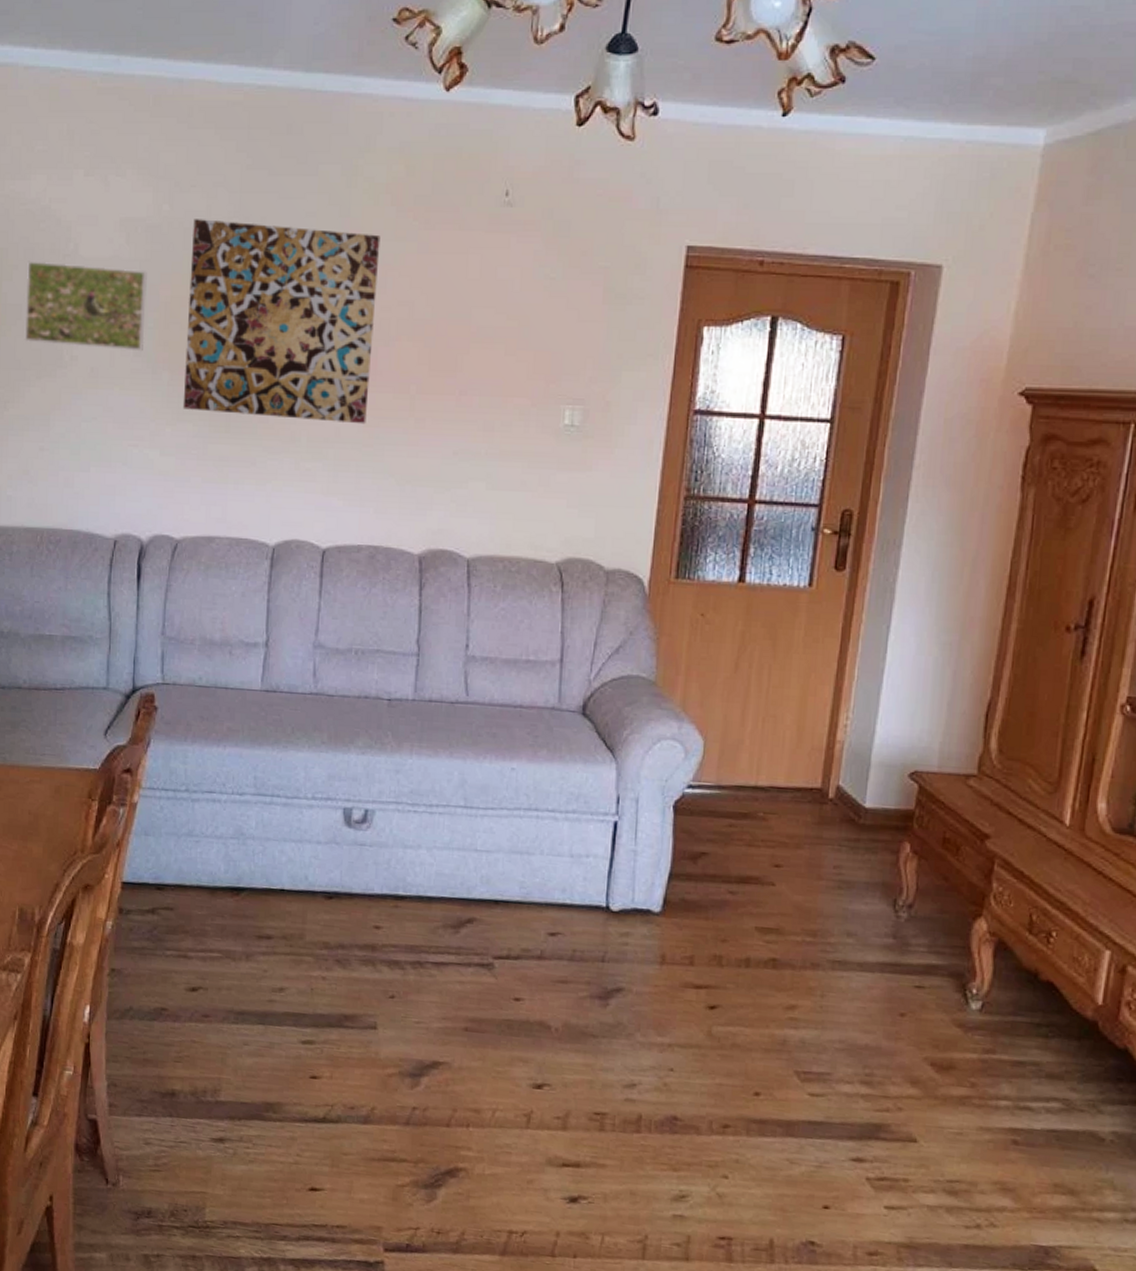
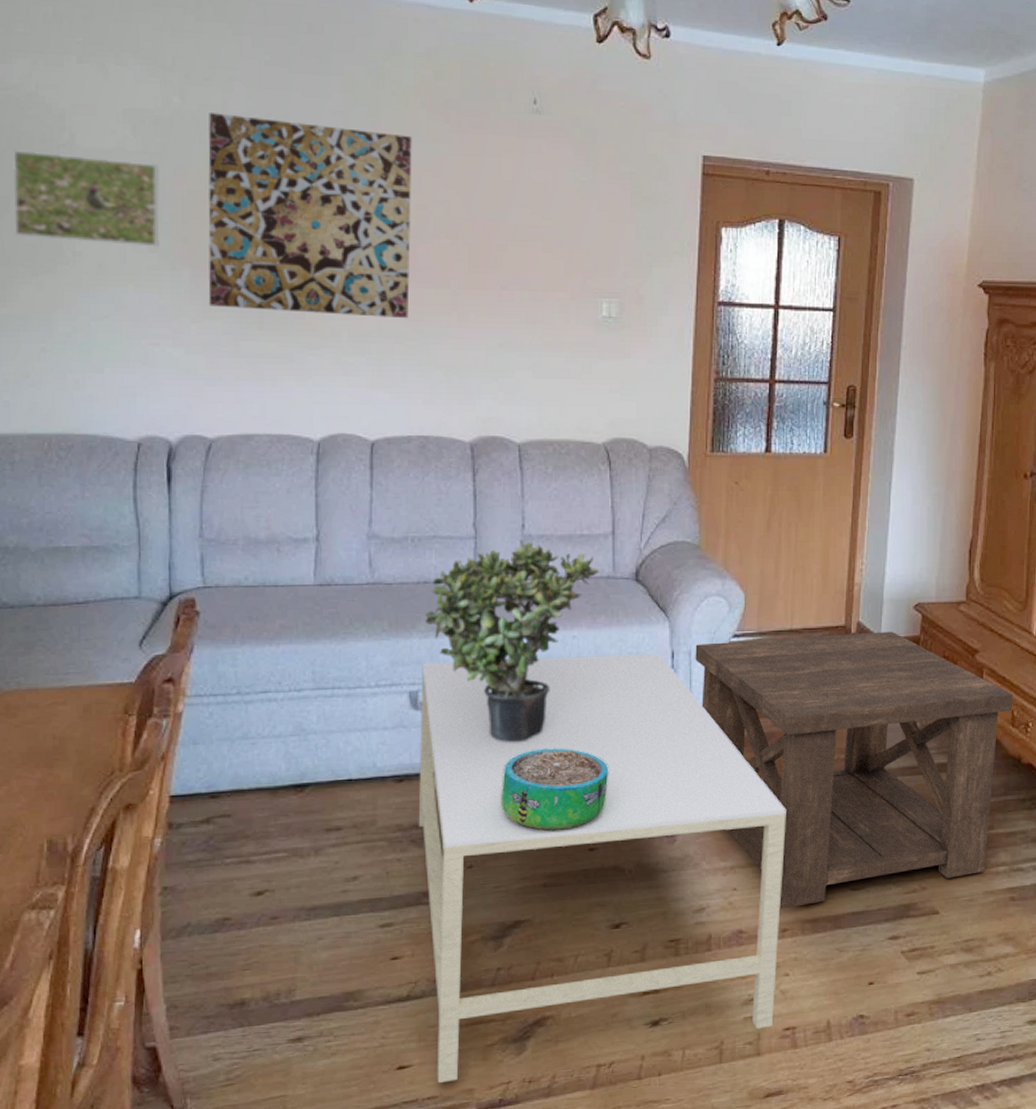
coffee table: none [344,780,737,1232] -> present [418,653,786,1083]
potted plant: none [364,660,545,875] -> present [425,540,600,743]
decorative bowl: none [426,883,541,975] -> present [500,748,609,832]
side table: none [643,791,1033,1104] -> present [695,631,1013,909]

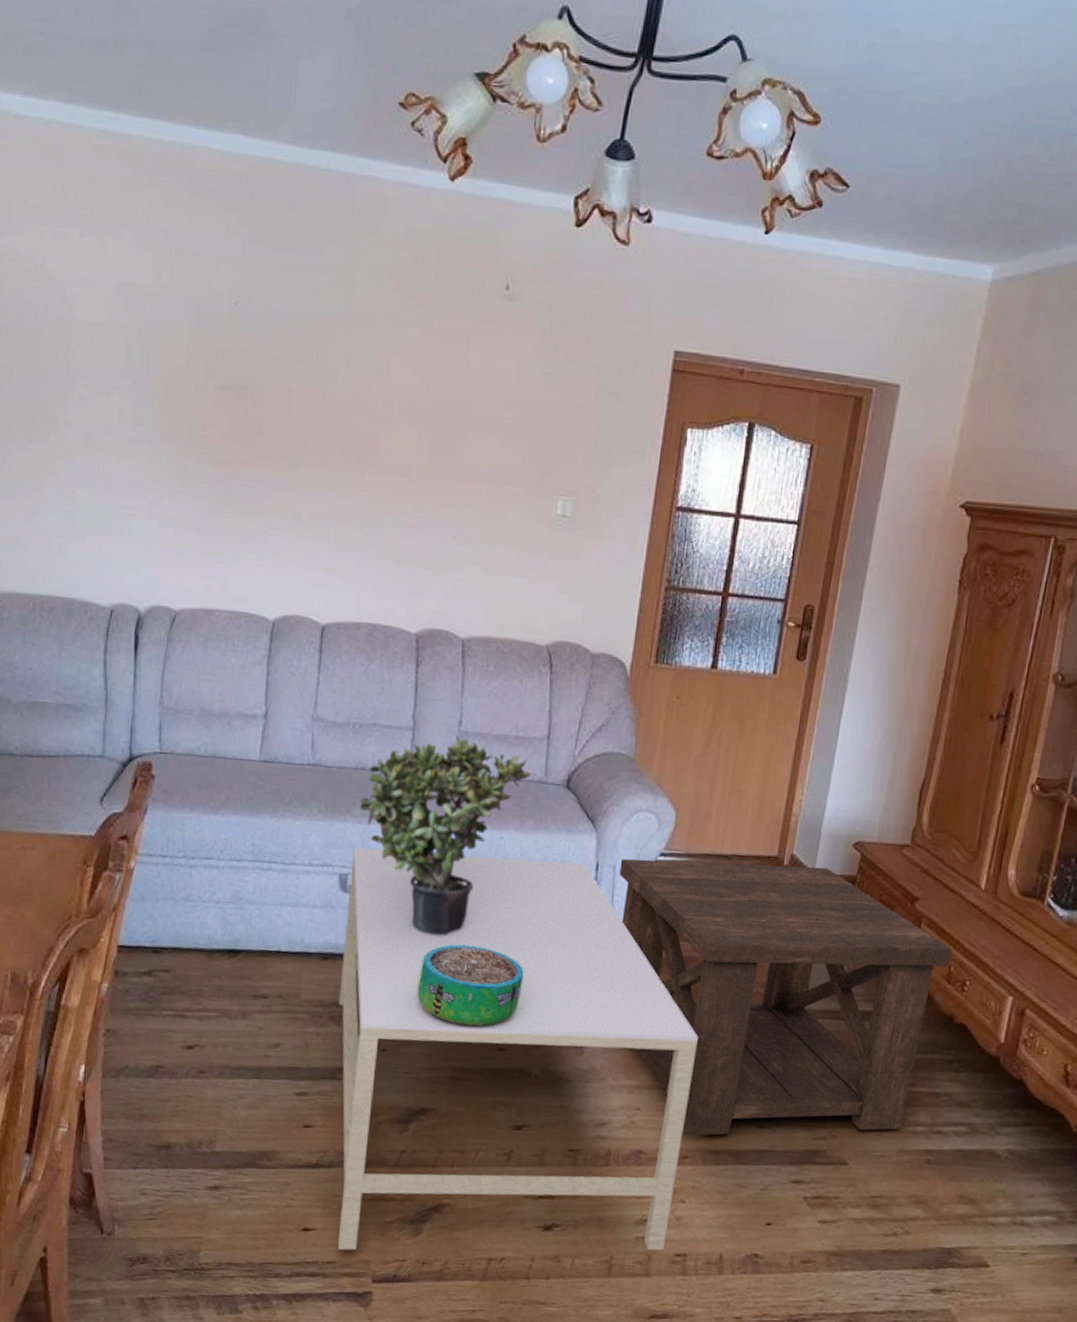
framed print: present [12,150,160,247] -> none [16,319,146,421]
wall art: present [208,113,412,319] -> none [182,289,384,505]

